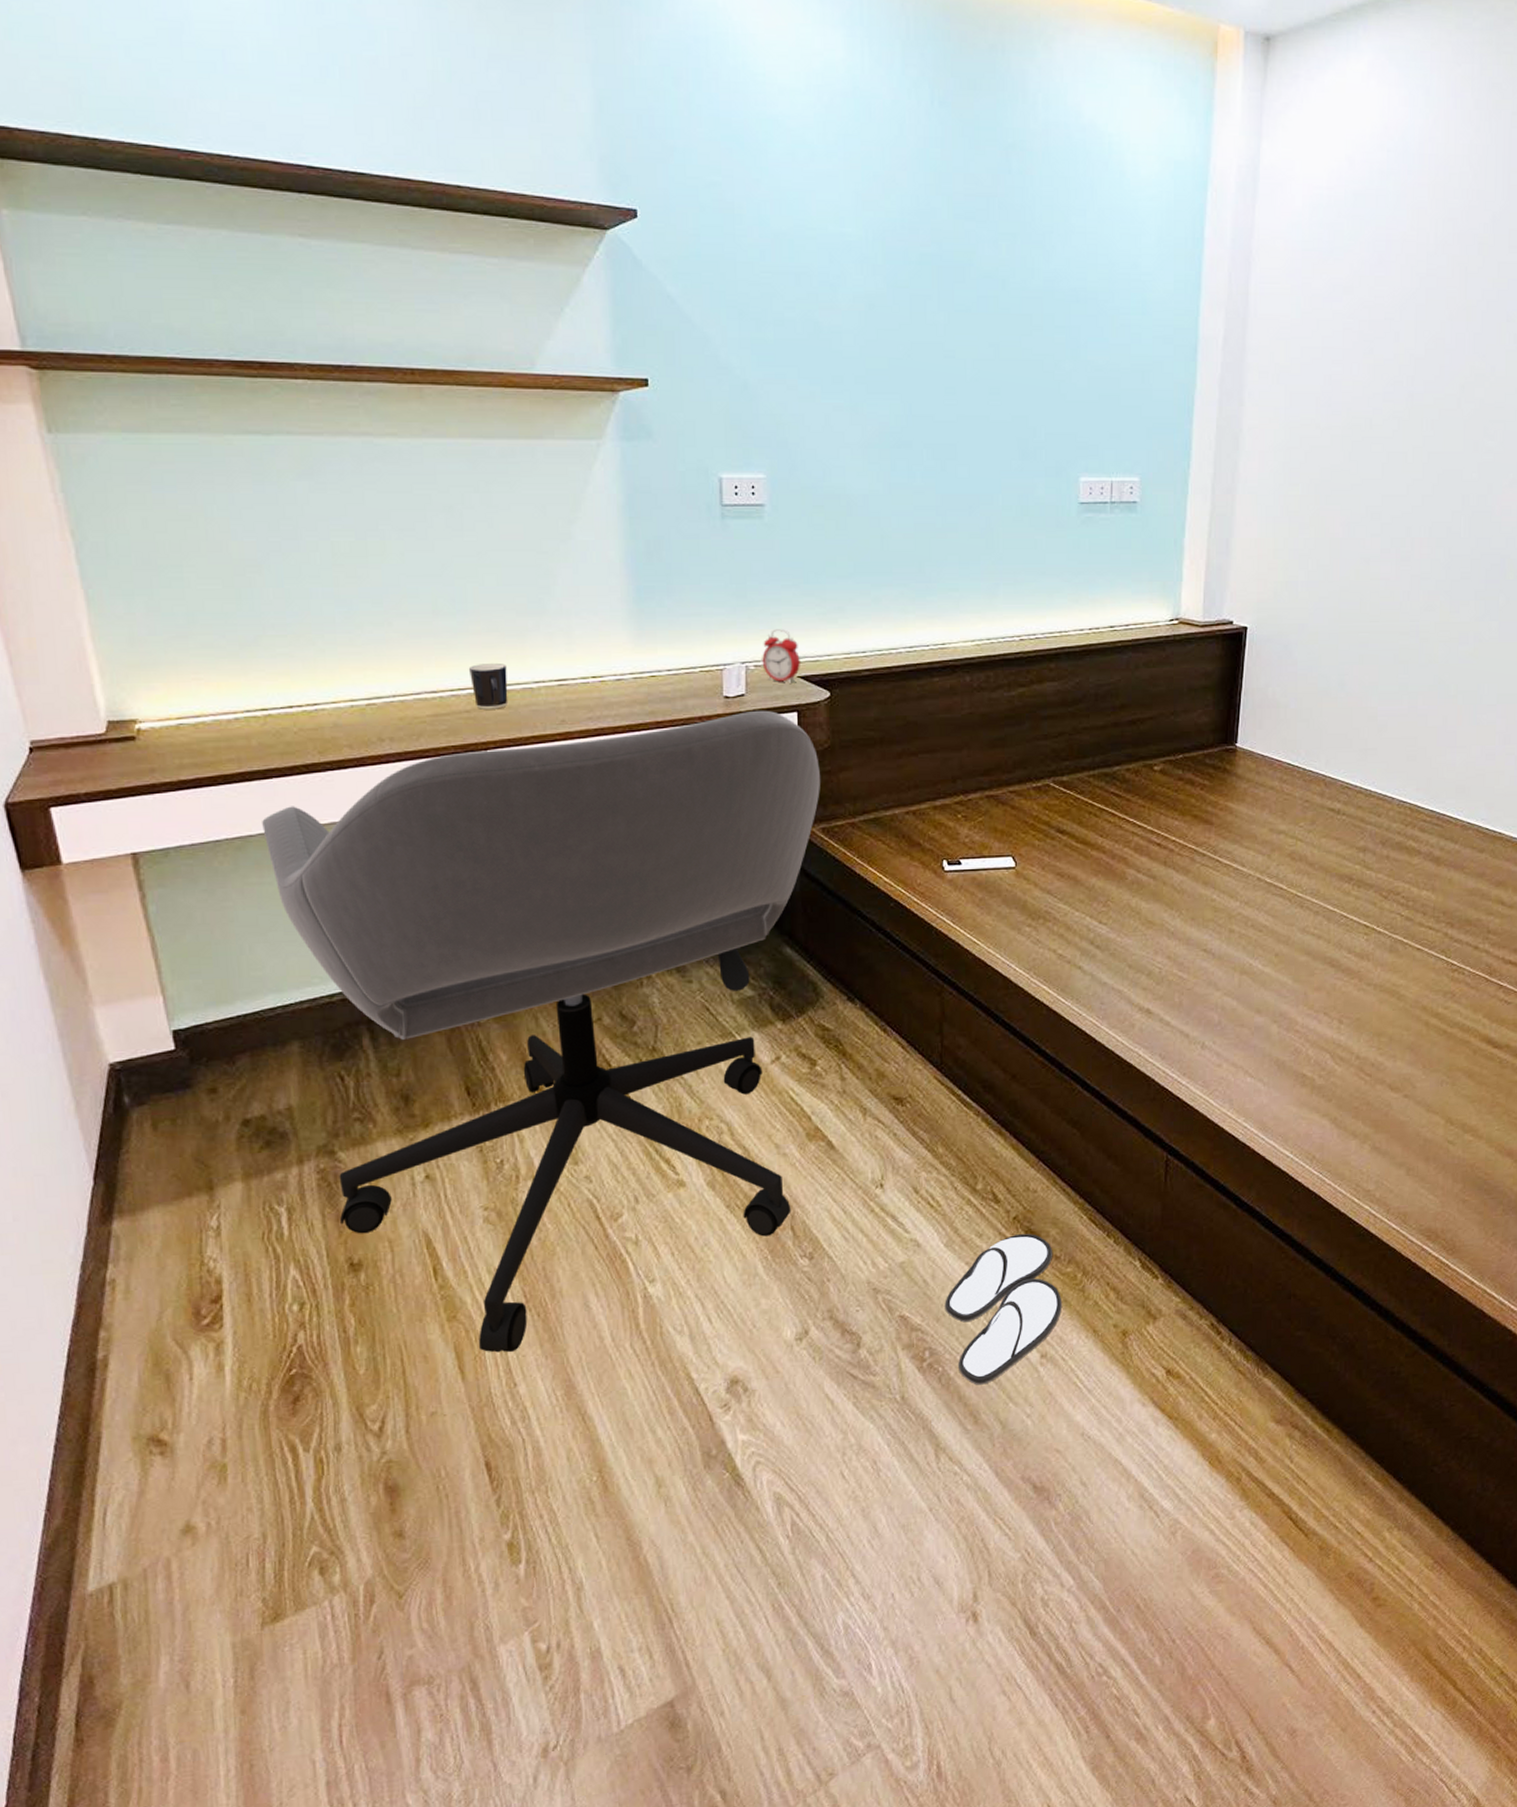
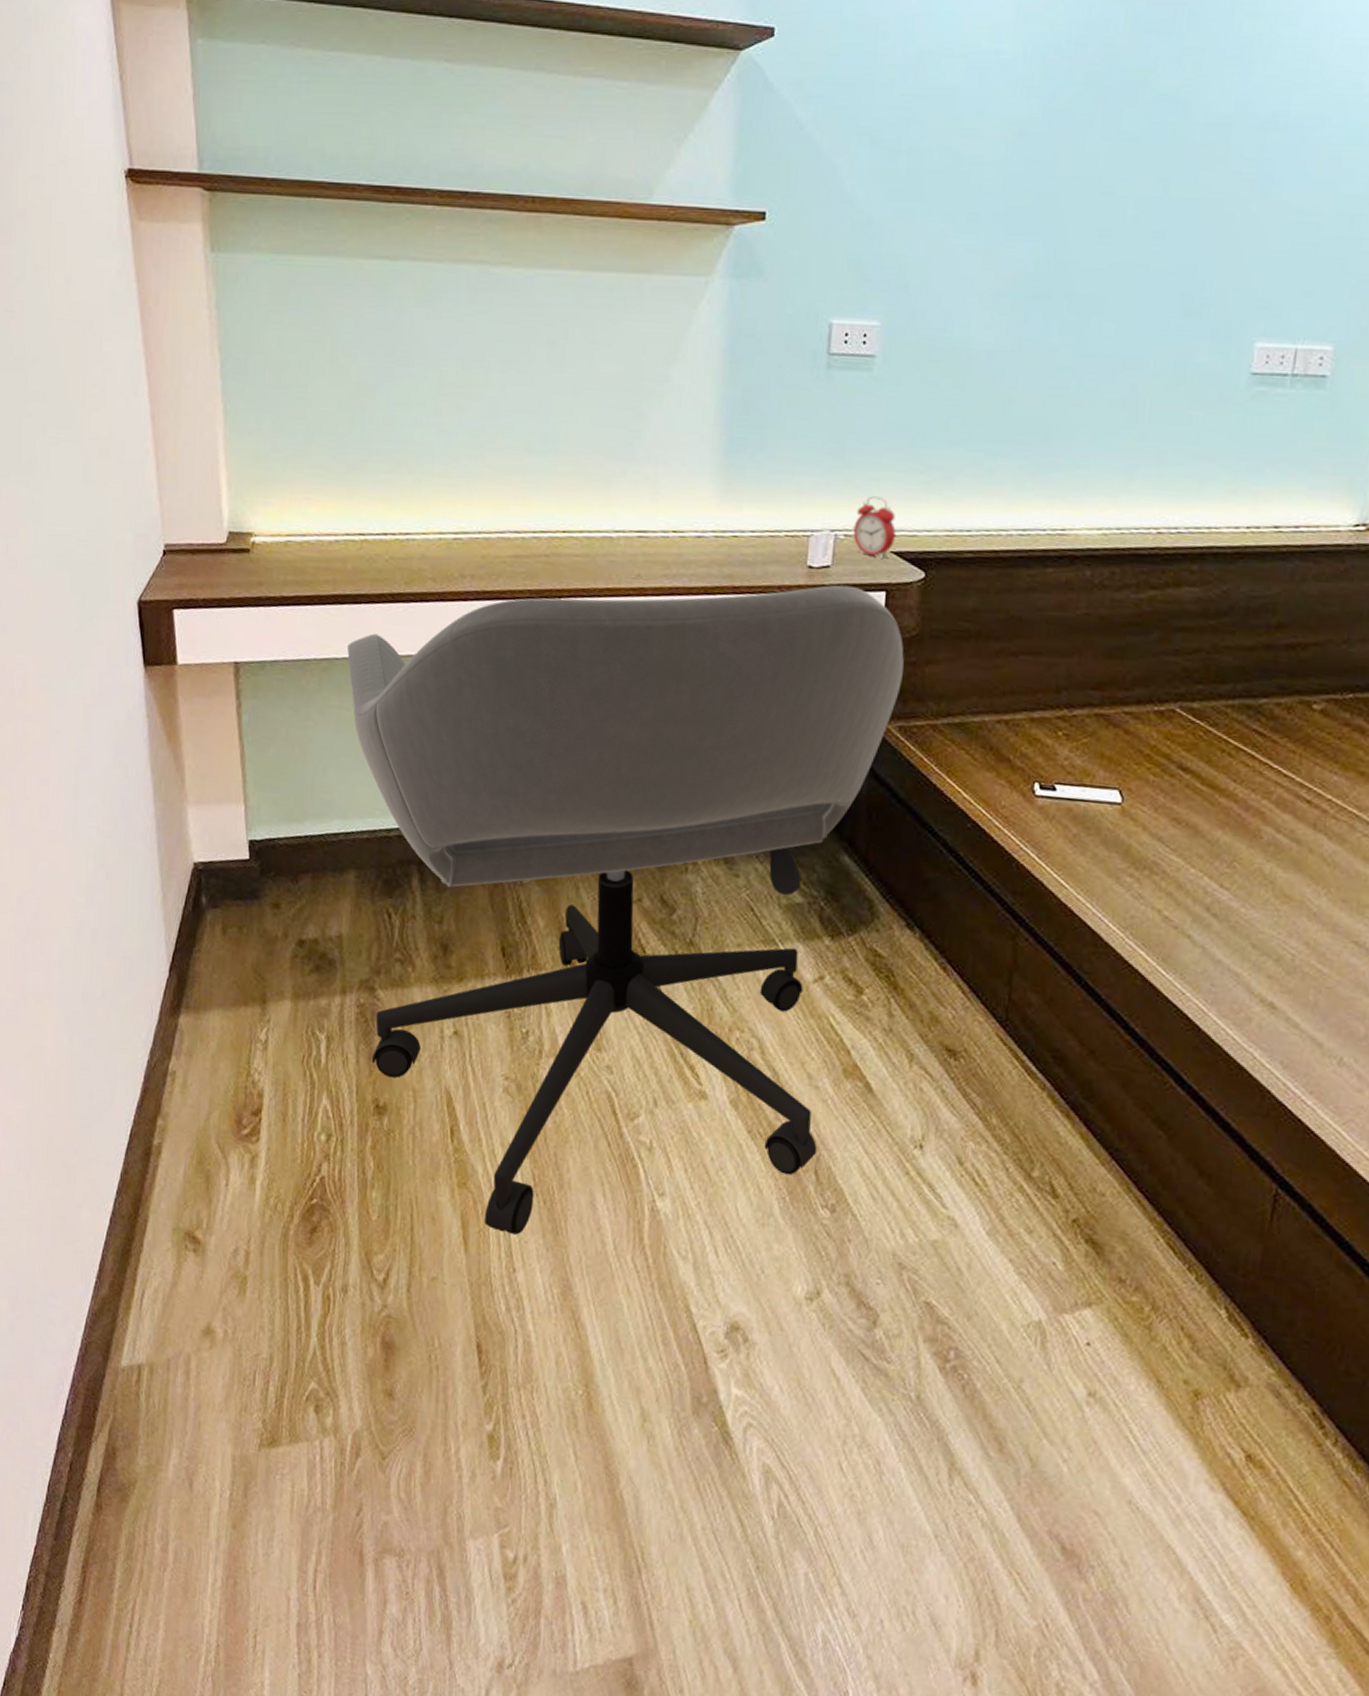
mug: present [468,662,508,709] -> none [552,506,589,556]
slippers: present [945,1234,1062,1385] -> none [978,1240,1122,1409]

